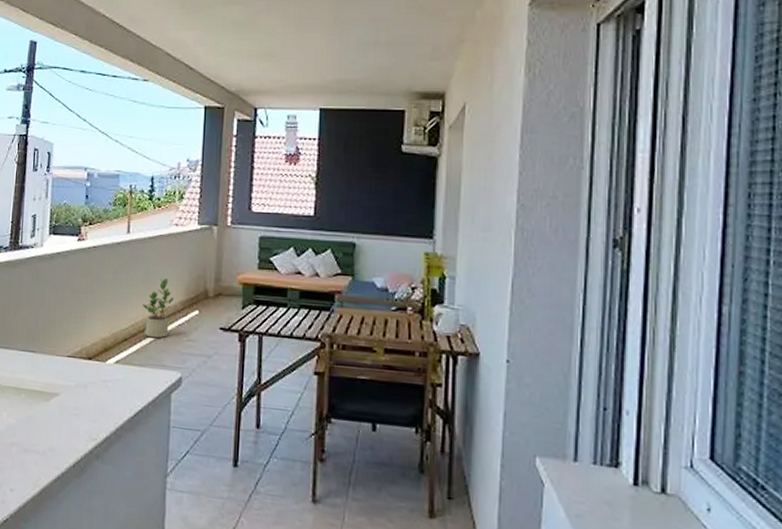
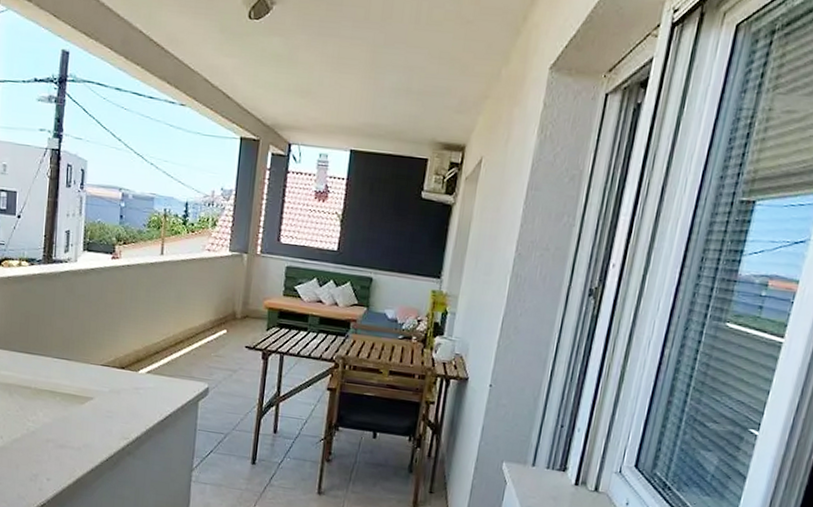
potted plant: present [142,277,175,338] -> none [174,298,205,353]

